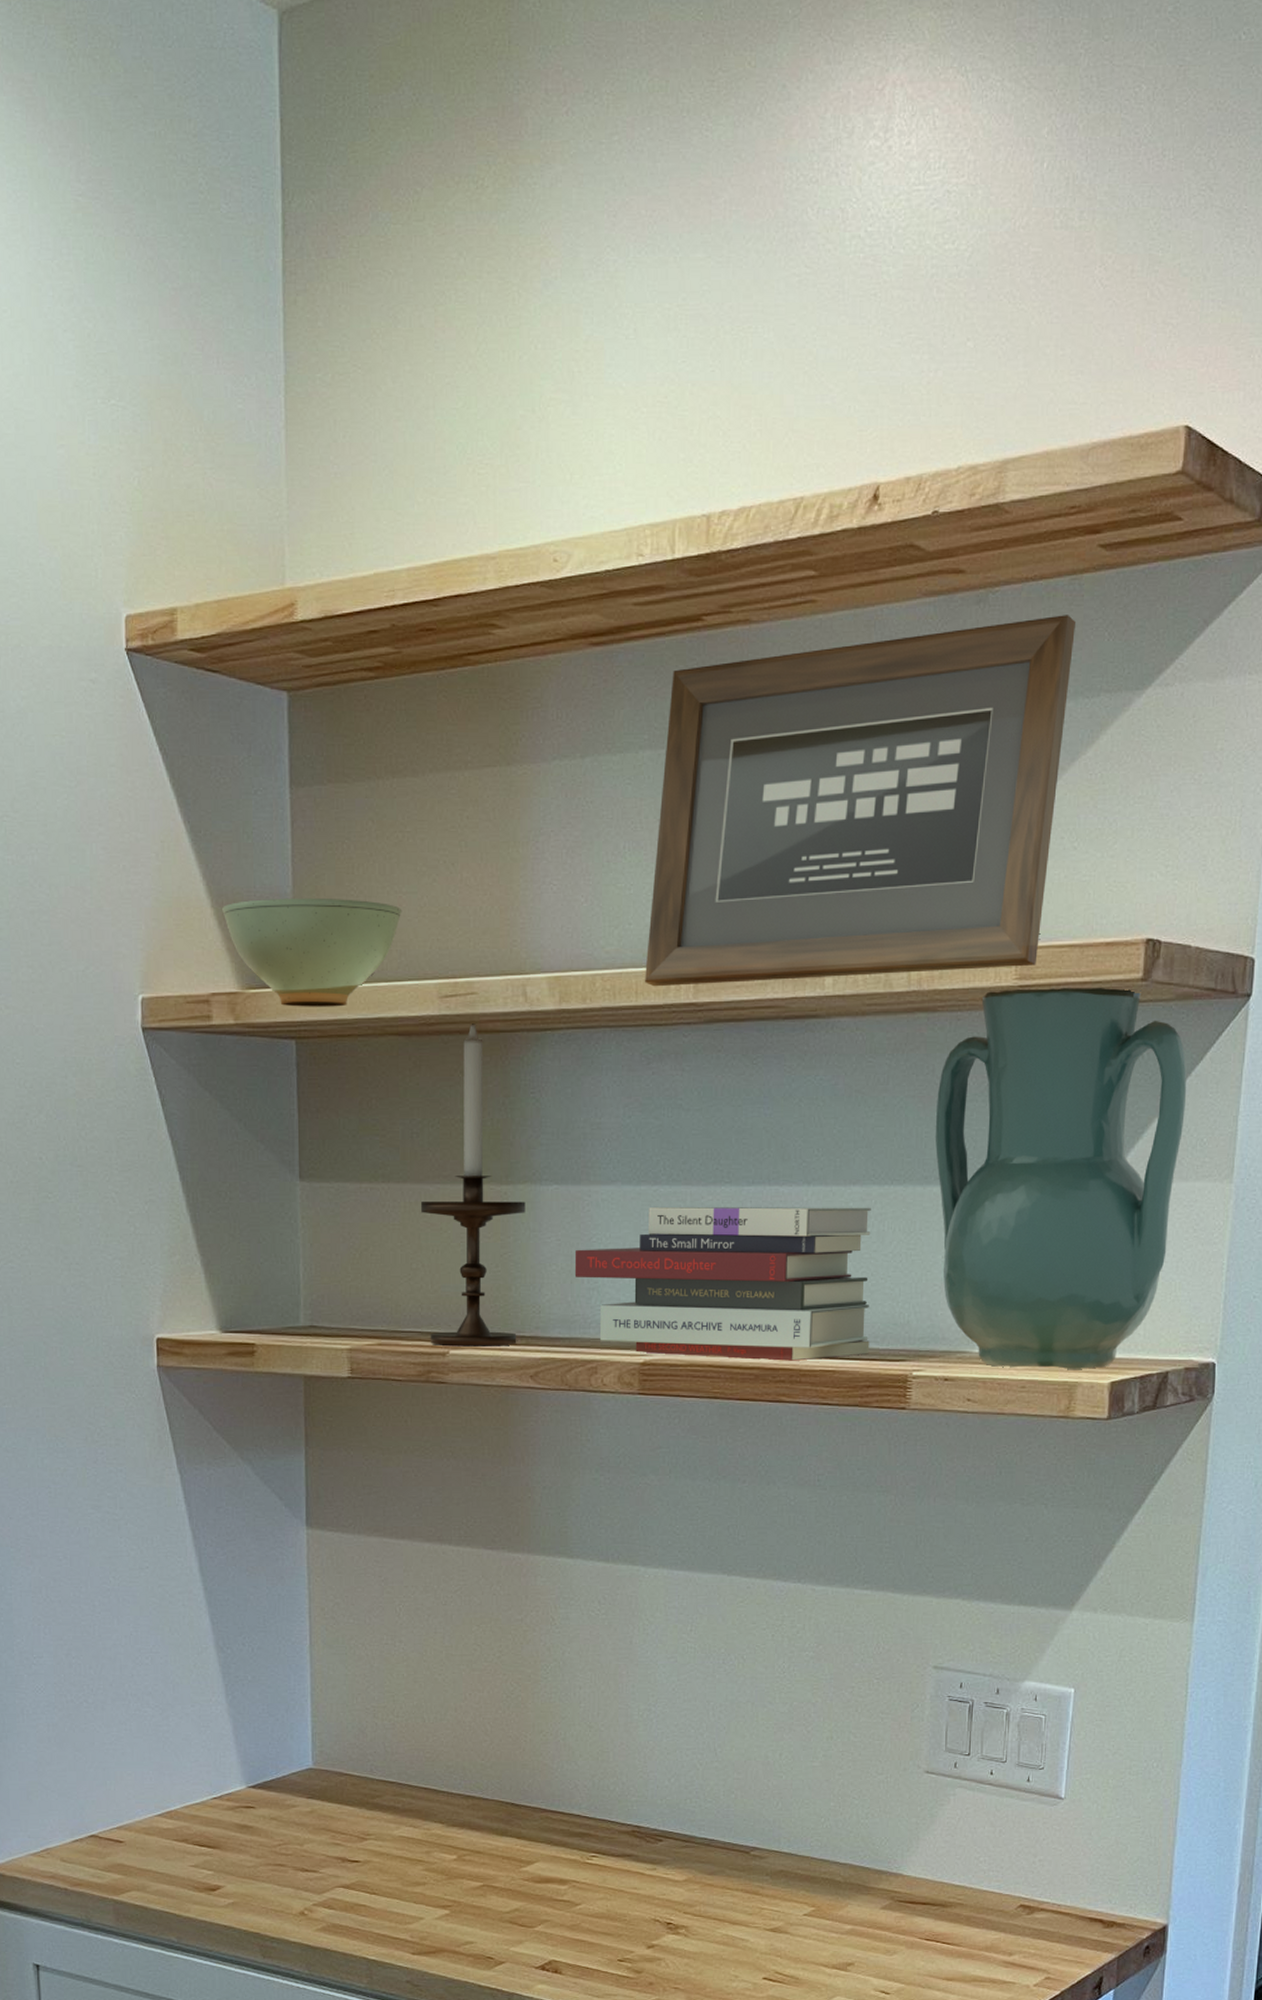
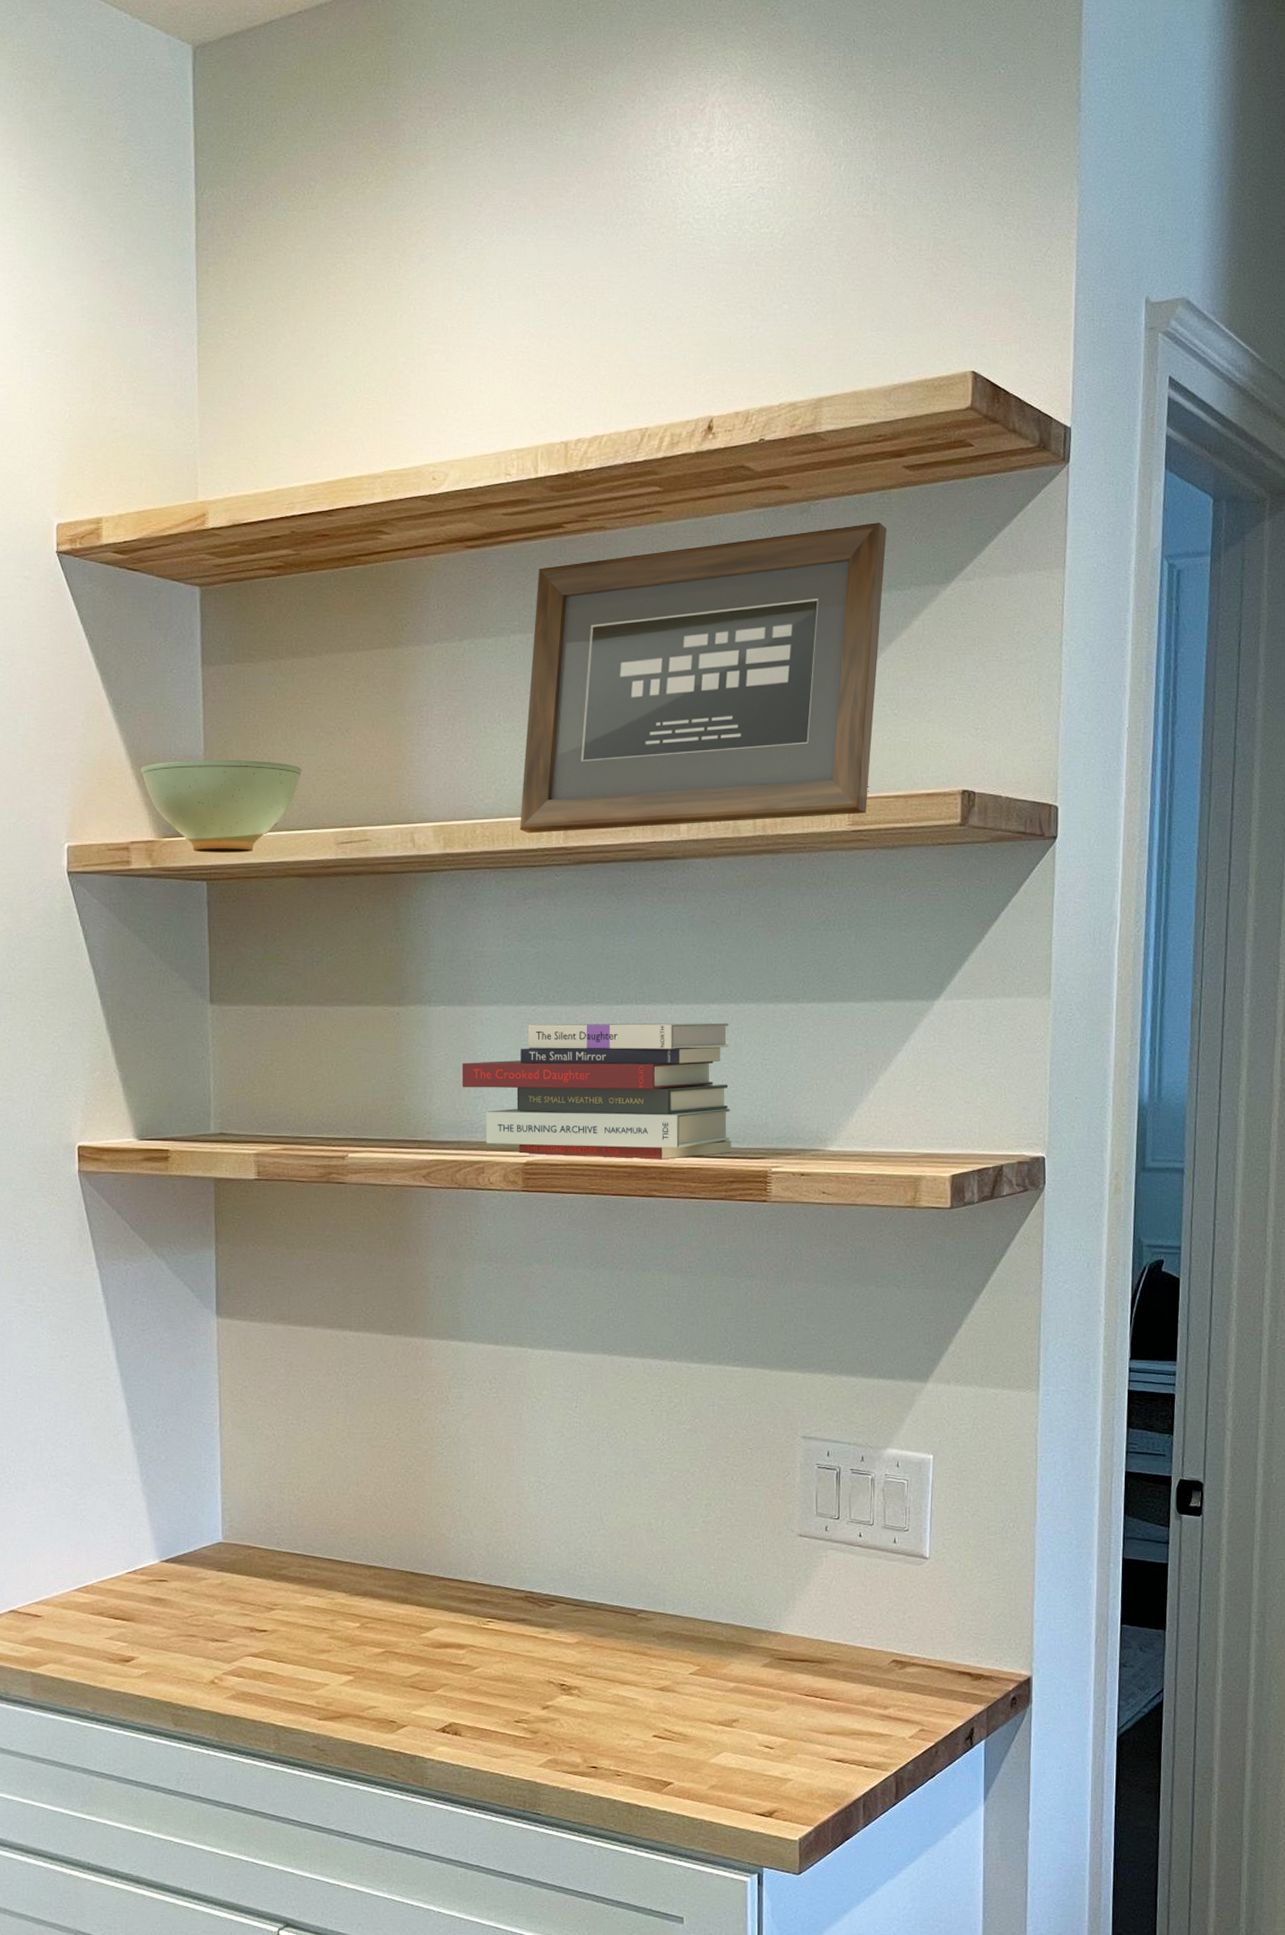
candlestick: present [420,1022,526,1347] -> none [320,865,416,1150]
ceramic jug: present [935,988,1187,1369] -> none [784,832,1005,1164]

